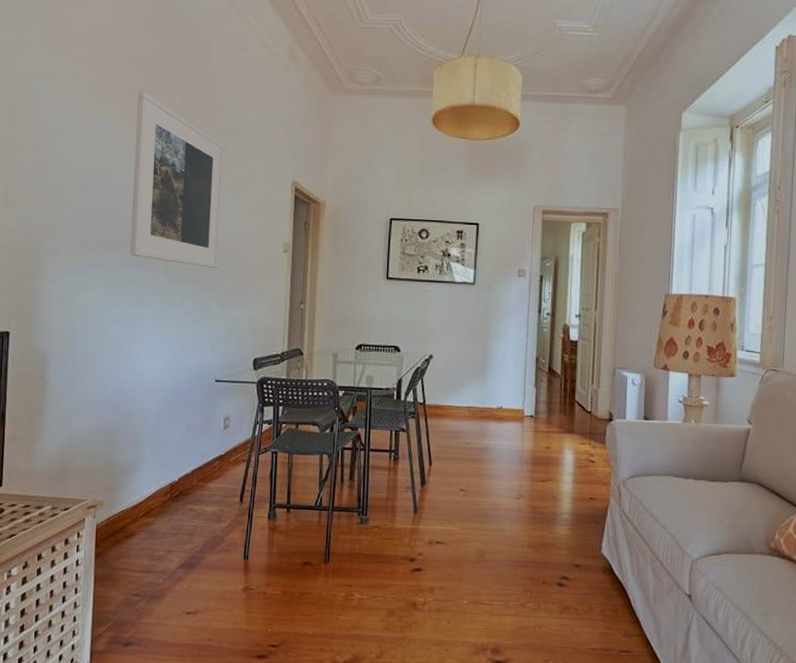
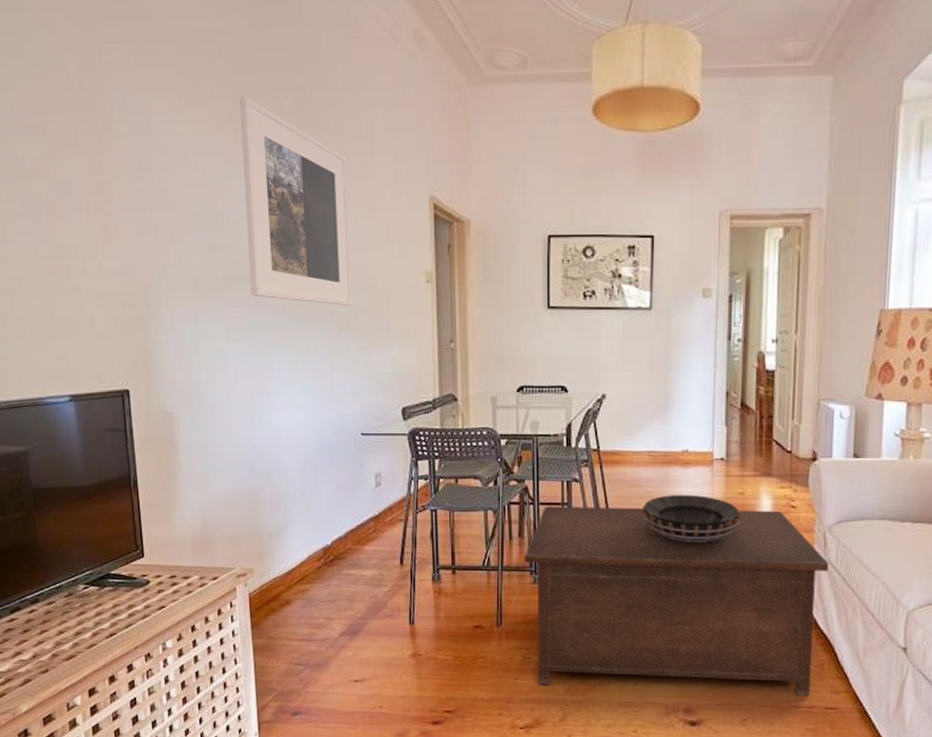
cabinet: none [353,452,623,639] -> present [525,506,829,696]
decorative bowl: none [460,446,547,491] -> present [642,495,741,542]

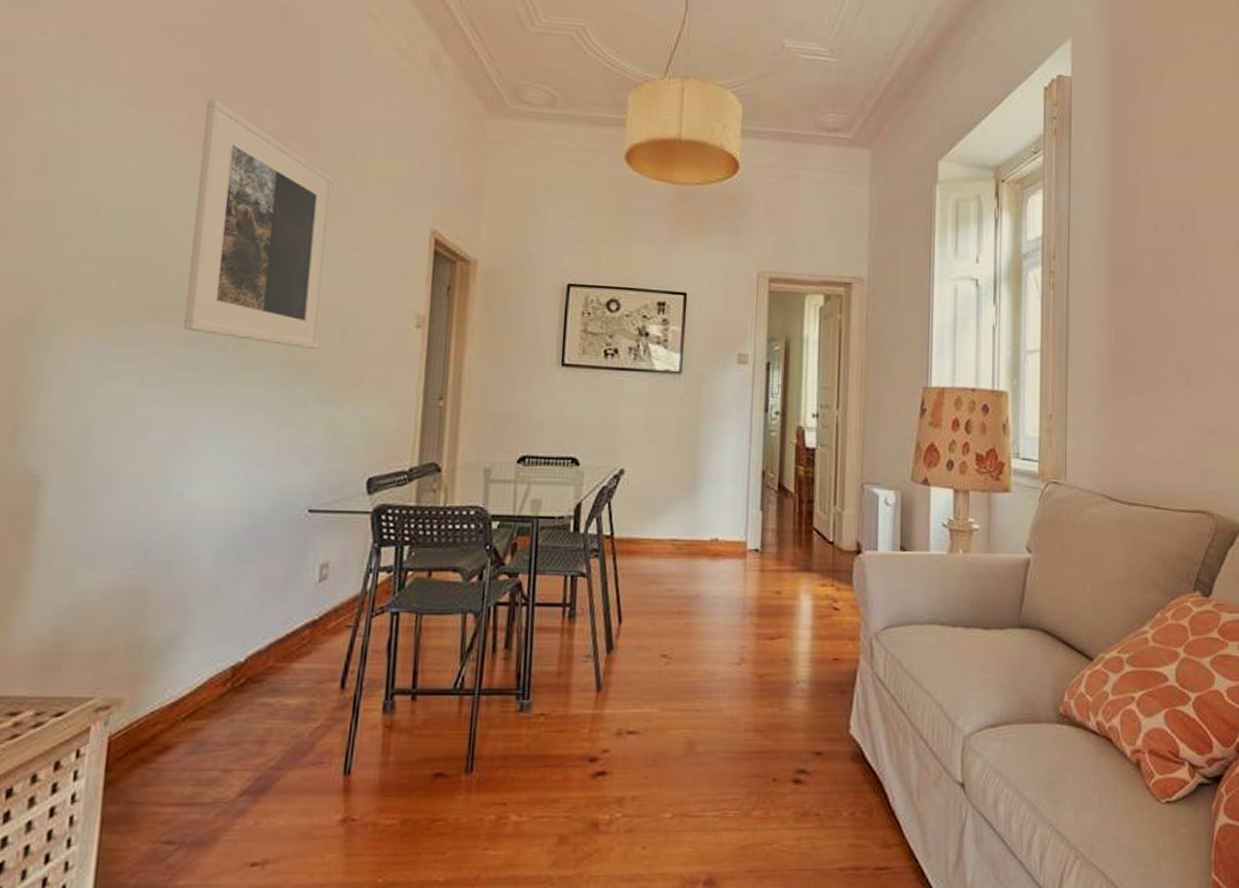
cabinet: present [525,506,829,696] -> none [510,608,877,857]
decorative bowl: present [642,495,741,542] -> none [661,594,778,653]

